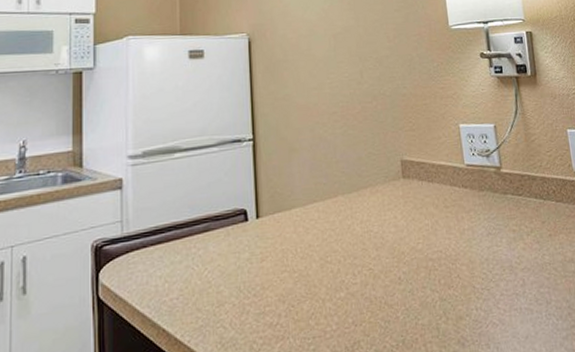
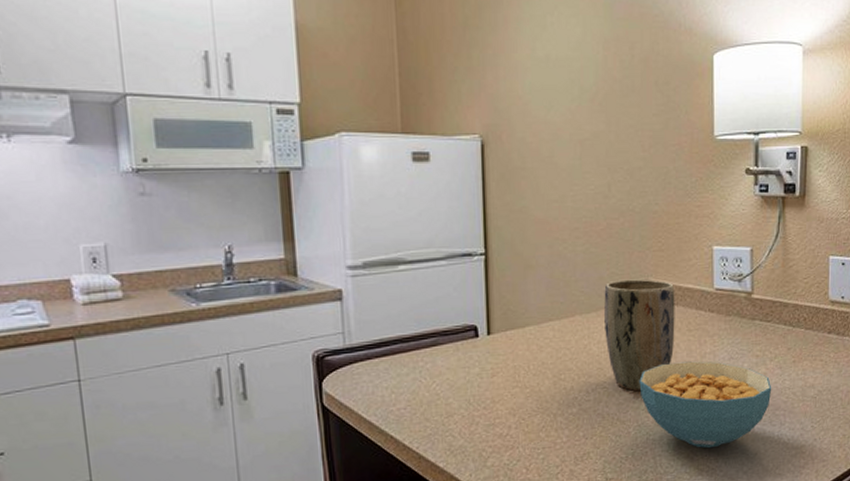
plant pot: none [363,158,434,272] -> present [604,279,675,391]
cereal bowl: none [403,238,533,333] -> present [639,361,772,449]

